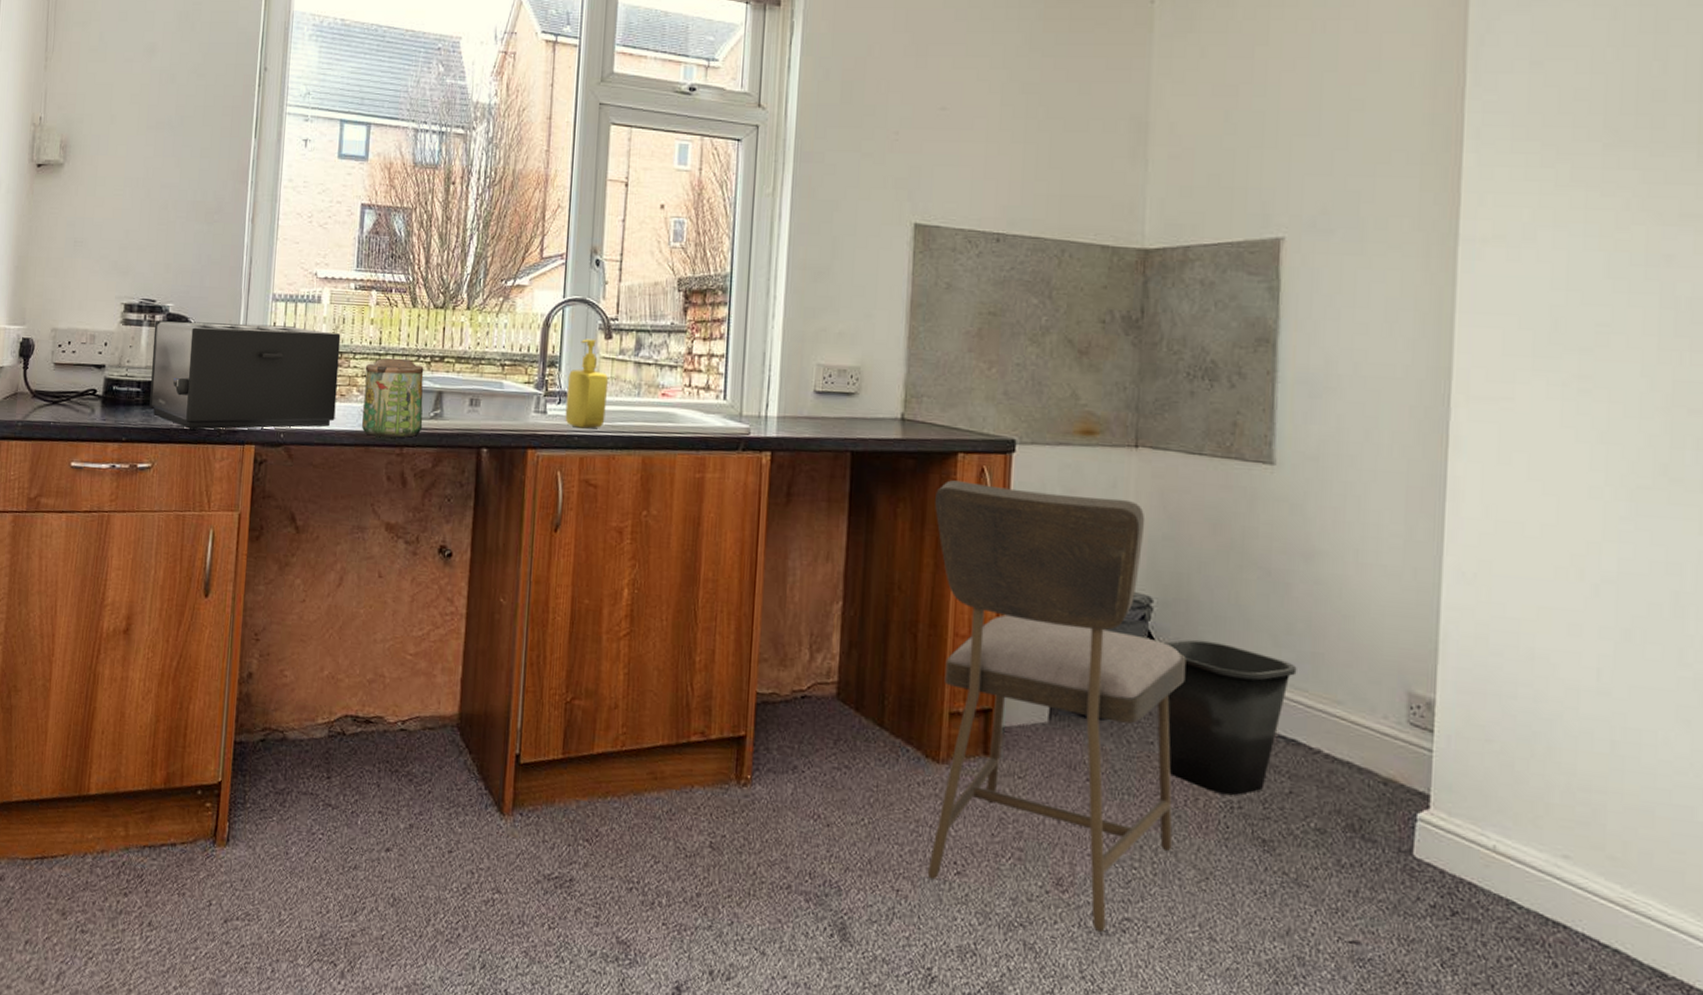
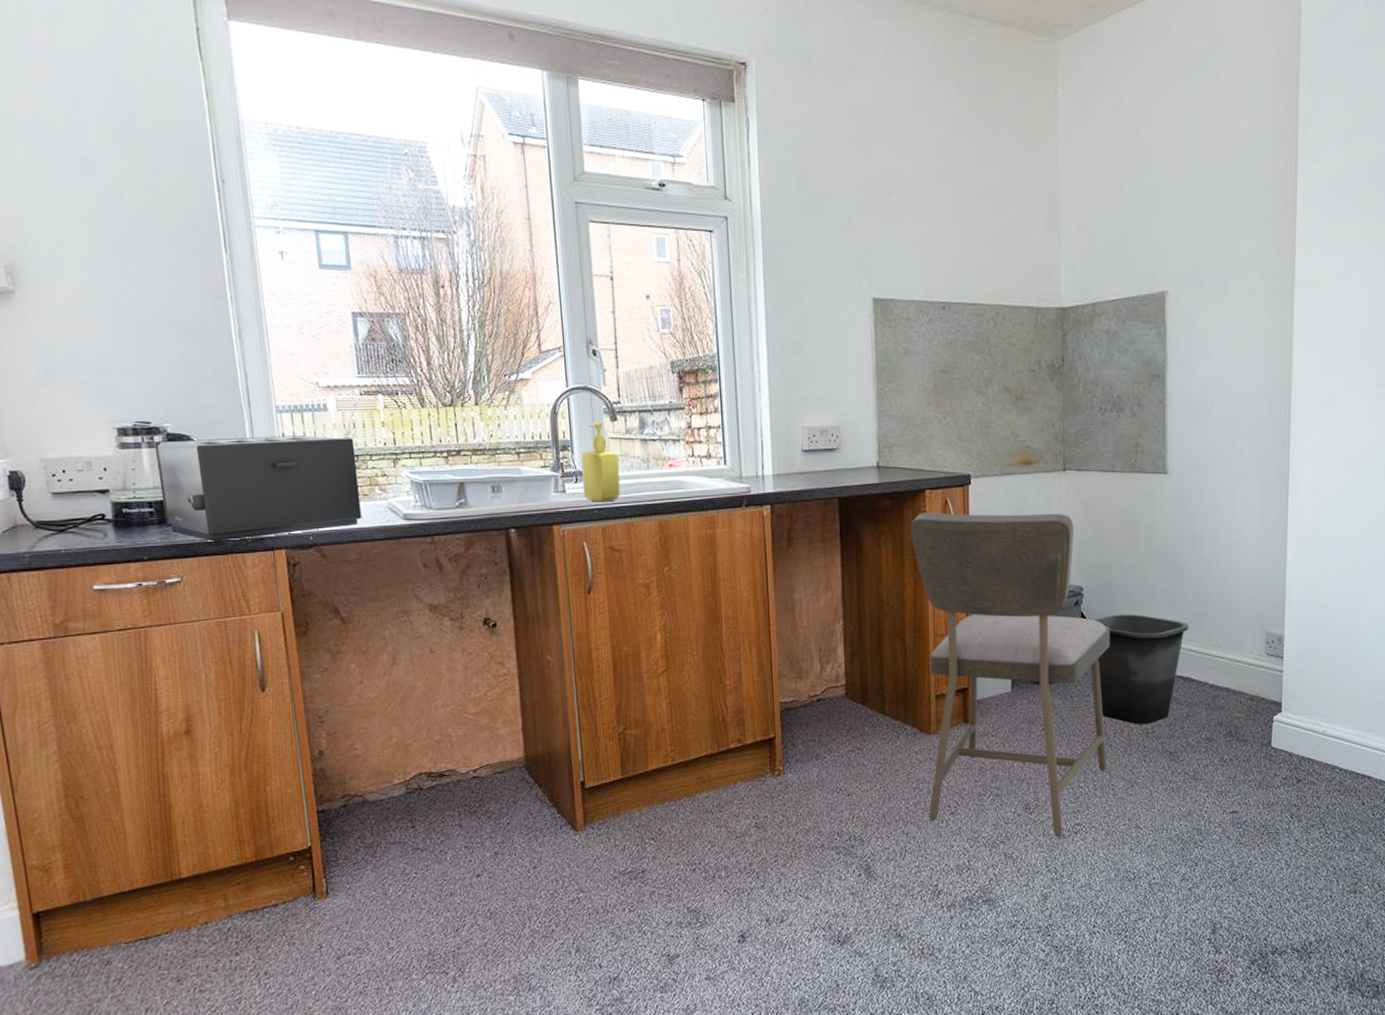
canister: present [362,358,424,438] -> none [383,455,450,529]

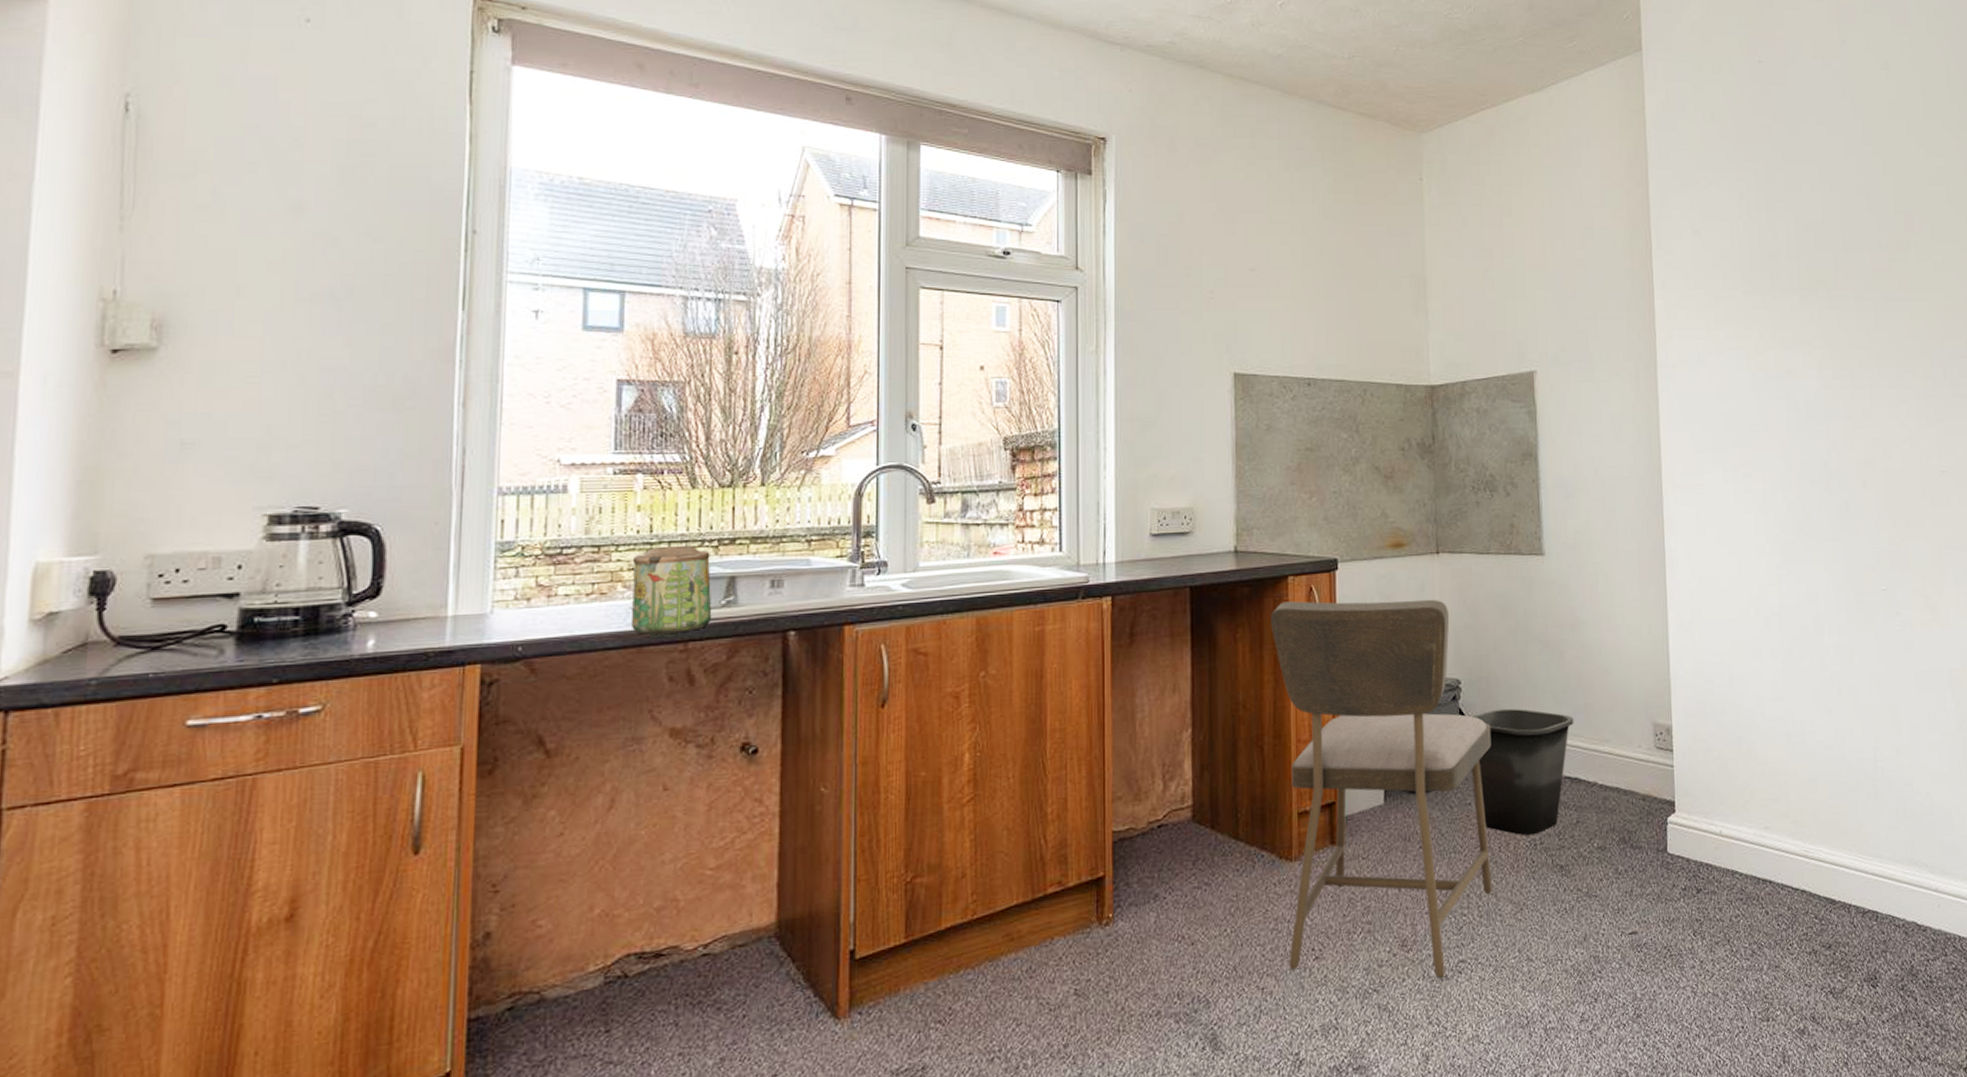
toaster: present [154,435,362,542] -> none [315,522,597,657]
canister: none [383,455,450,529] -> present [632,545,712,635]
soap dispenser: present [581,422,621,502] -> none [886,505,934,597]

